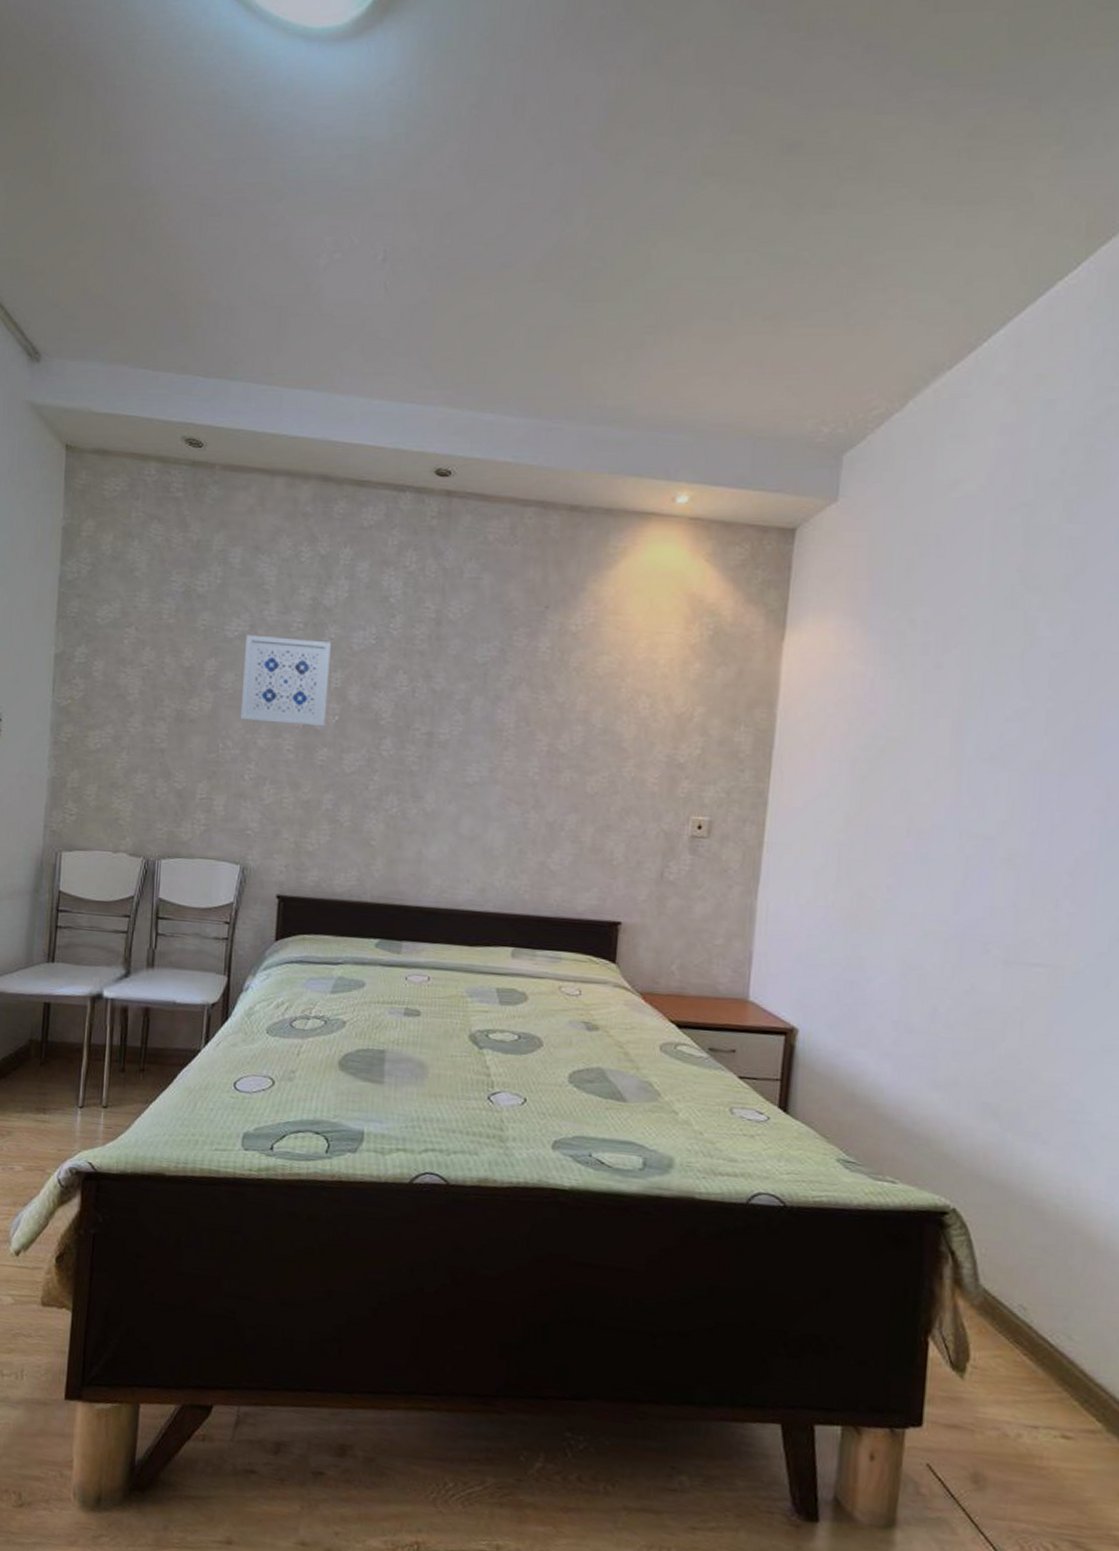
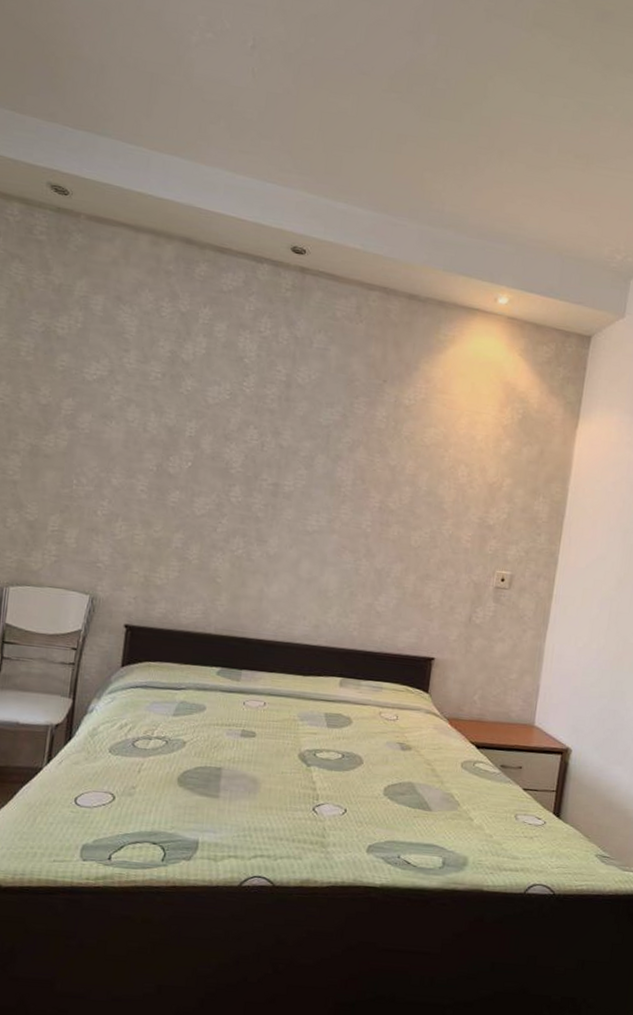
wall art: present [240,634,332,727] -> none [95,378,189,472]

